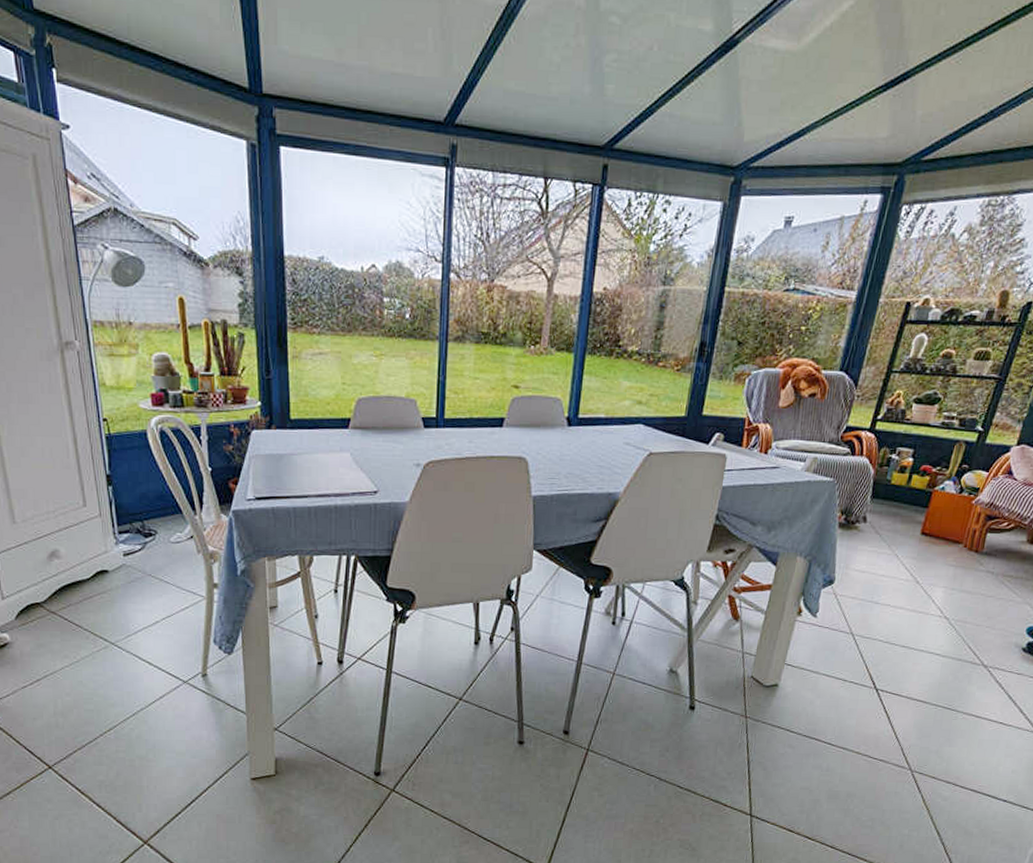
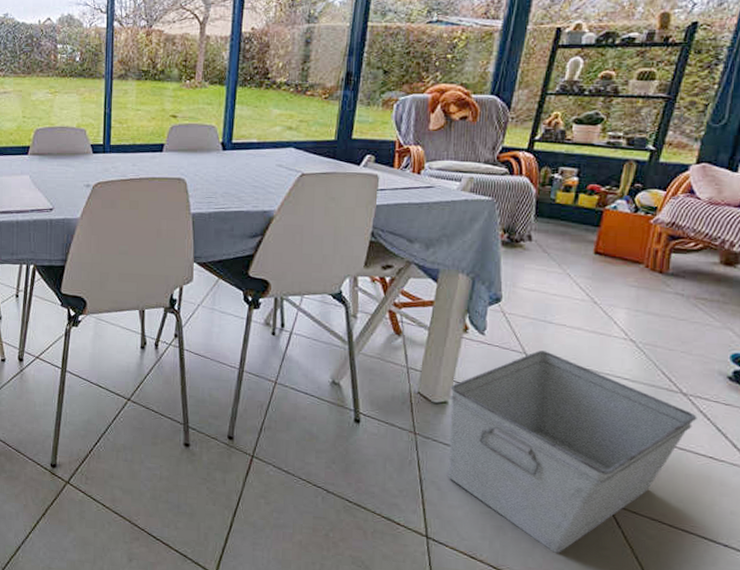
storage bin: none [773,630,994,820] -> present [448,350,697,553]

